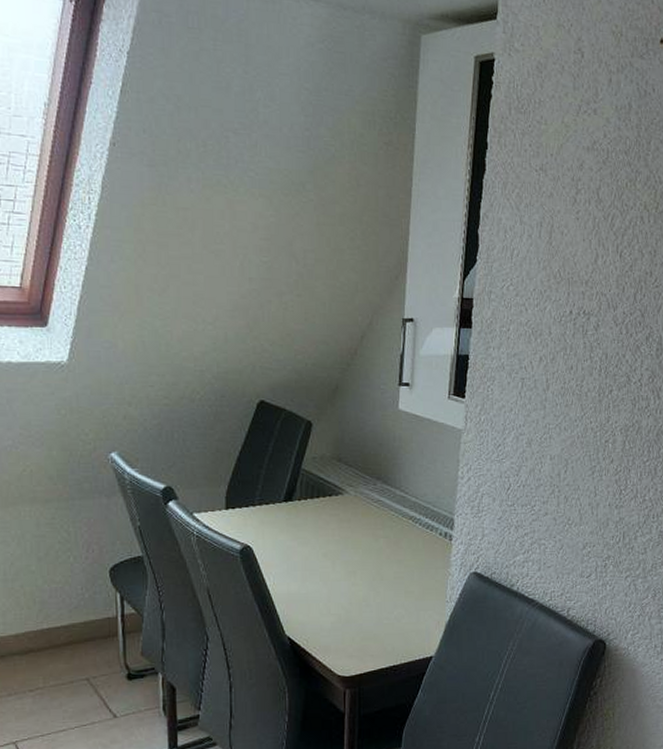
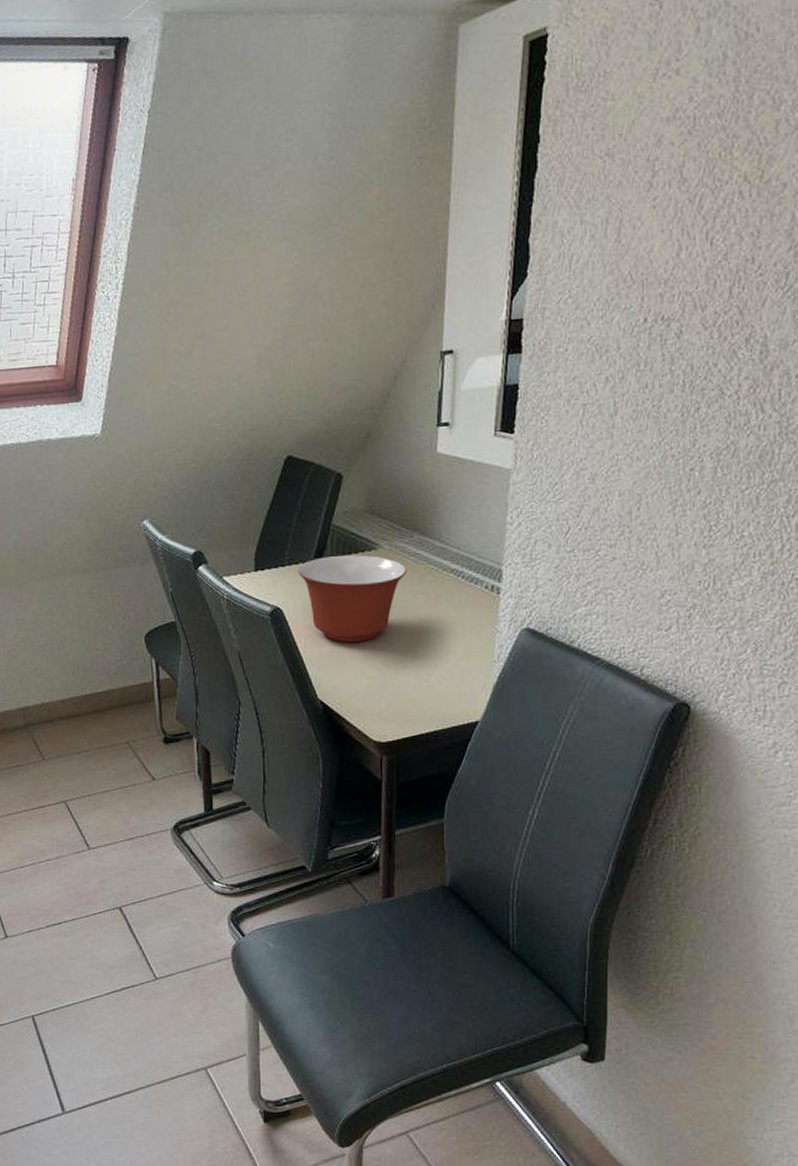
mixing bowl: none [268,499,371,581] -> present [298,555,407,642]

